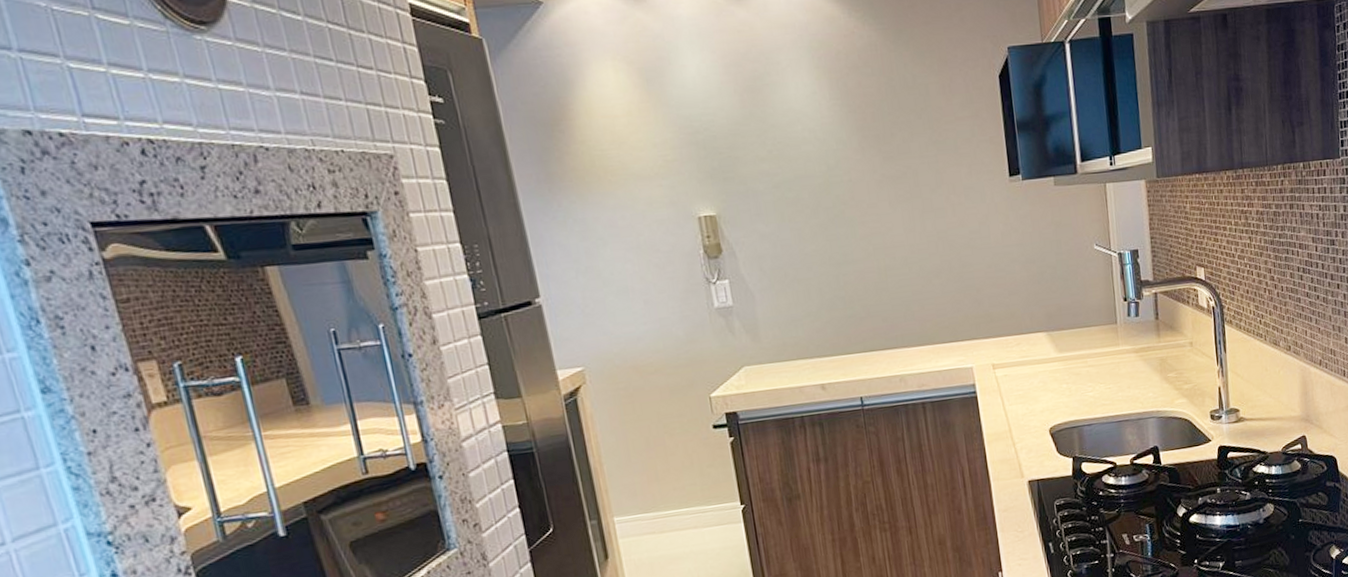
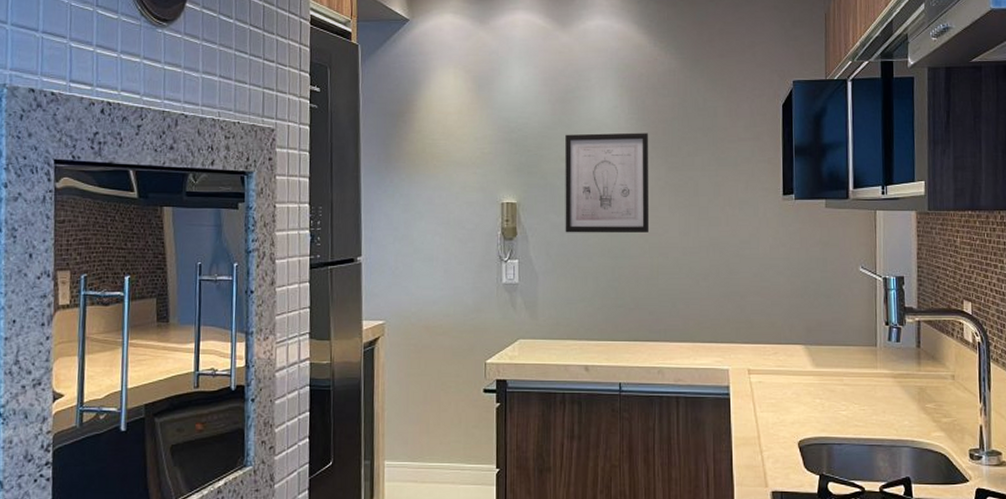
wall art: none [760,120,871,243] -> present [565,132,650,234]

